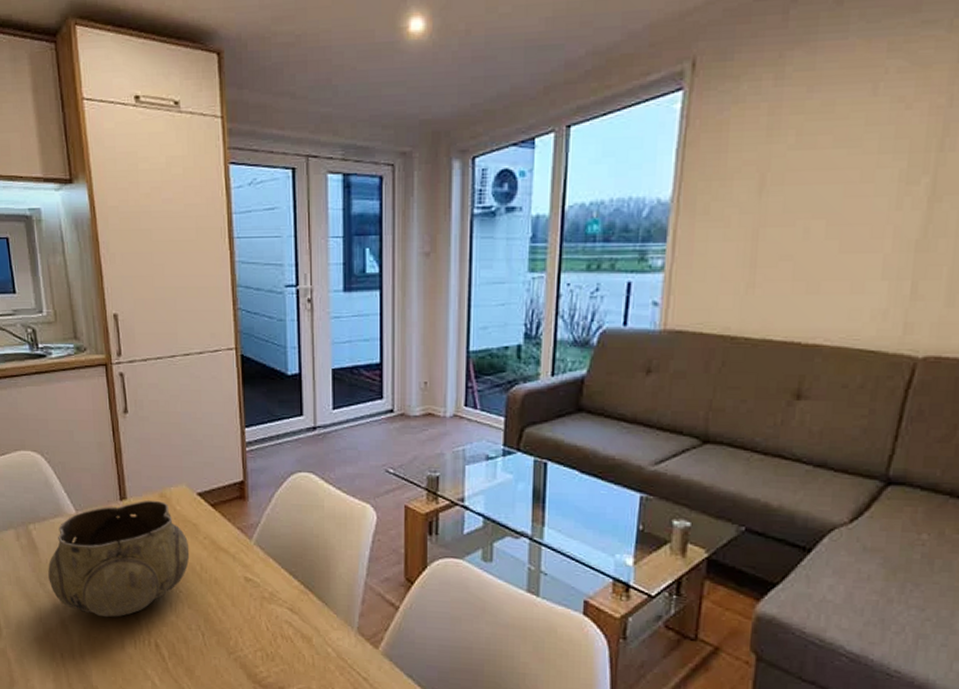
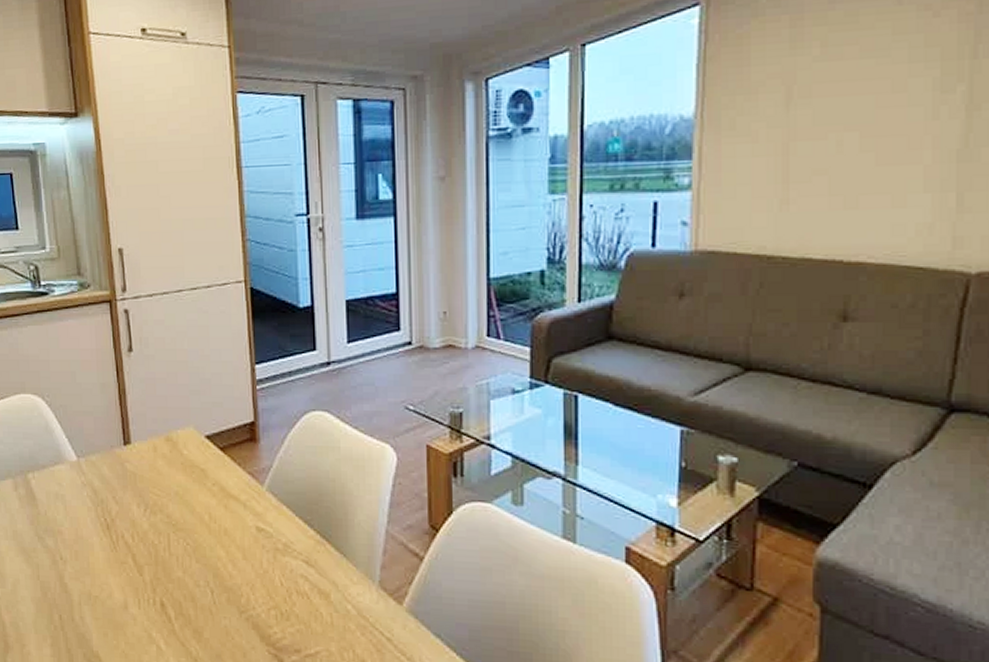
decorative bowl: present [48,500,190,618] -> none [47,444,198,574]

